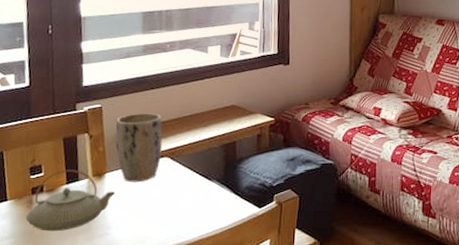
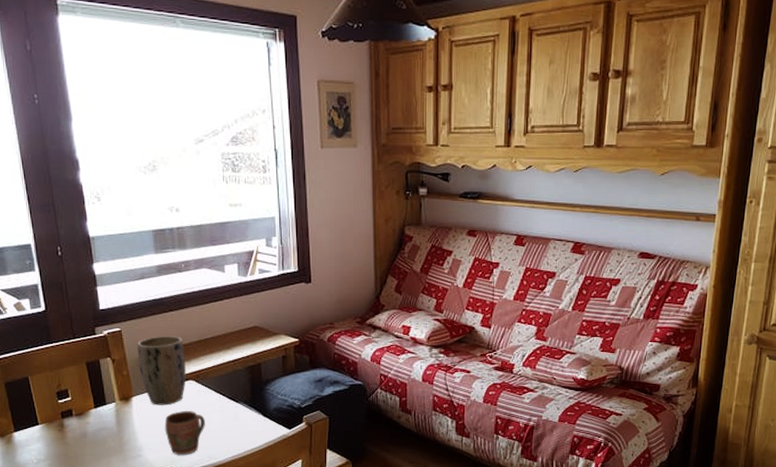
teapot: present [25,169,115,232] -> none [58,393,143,454]
mug: none [135,188,176,234] -> present [164,411,205,456]

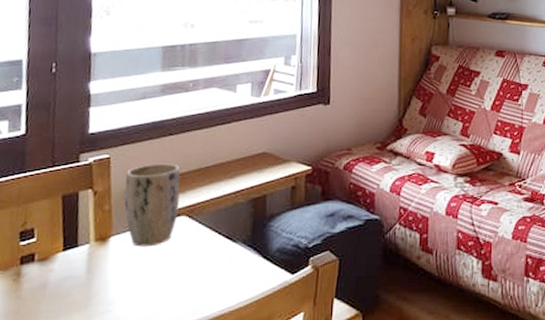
mug: present [164,411,205,456] -> none [144,254,194,310]

